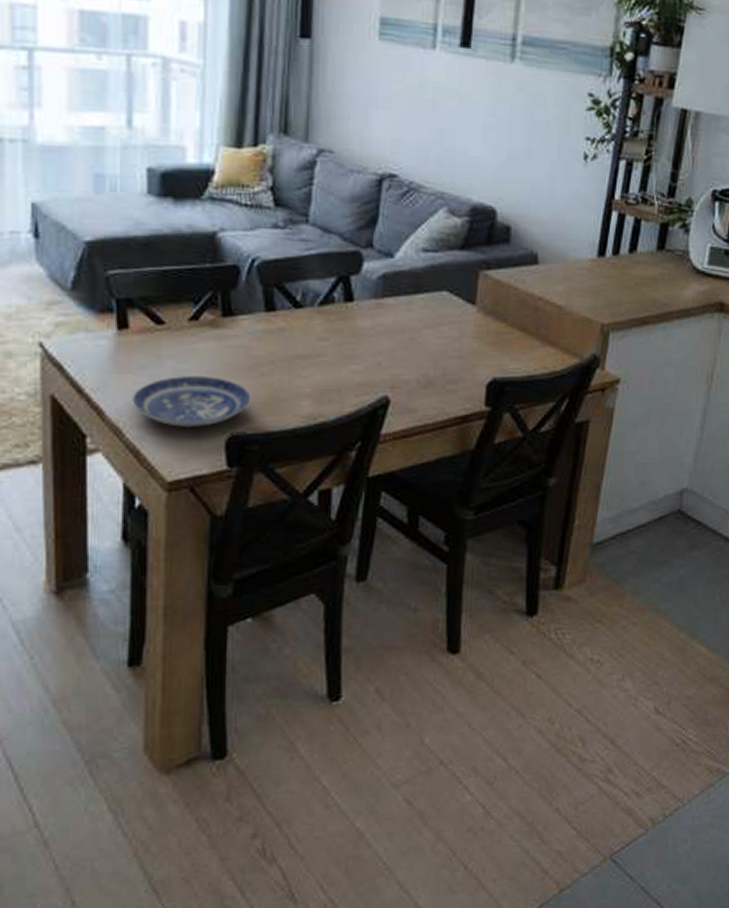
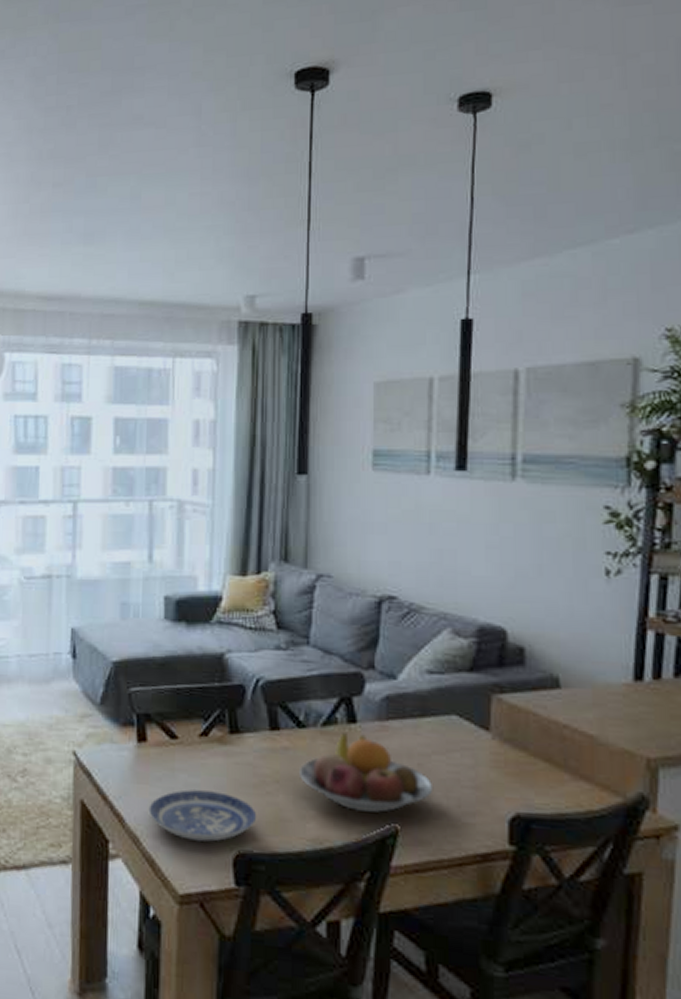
fruit bowl: none [295,312,423,386] -> present [300,733,434,813]

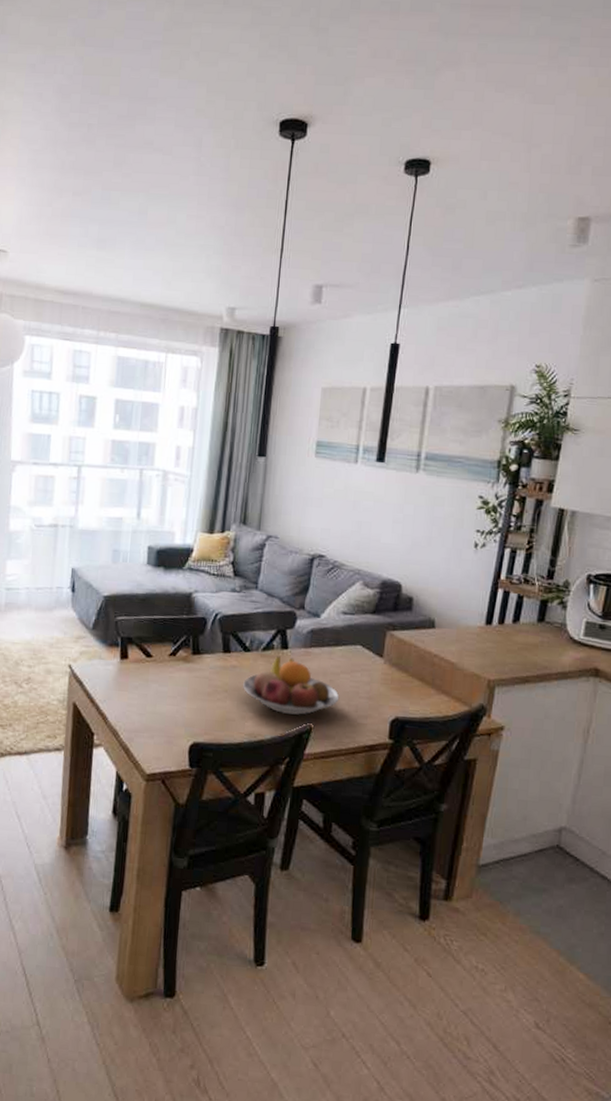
plate: present [148,789,257,842] -> none [126,696,209,735]

